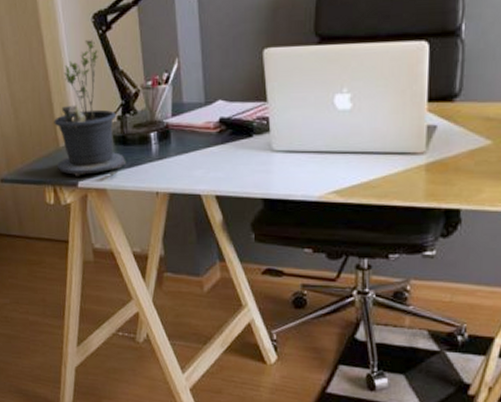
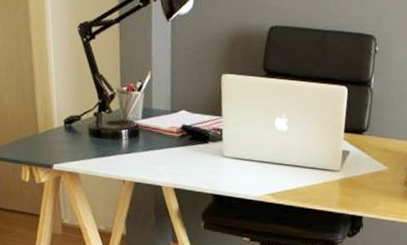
potted plant: present [52,40,127,176] -> none [35,45,99,163]

